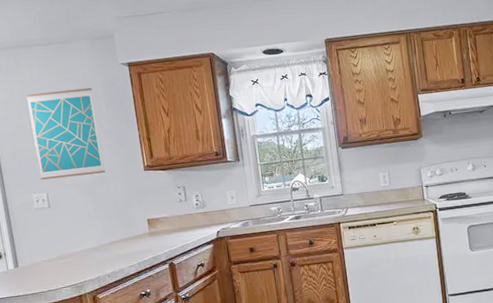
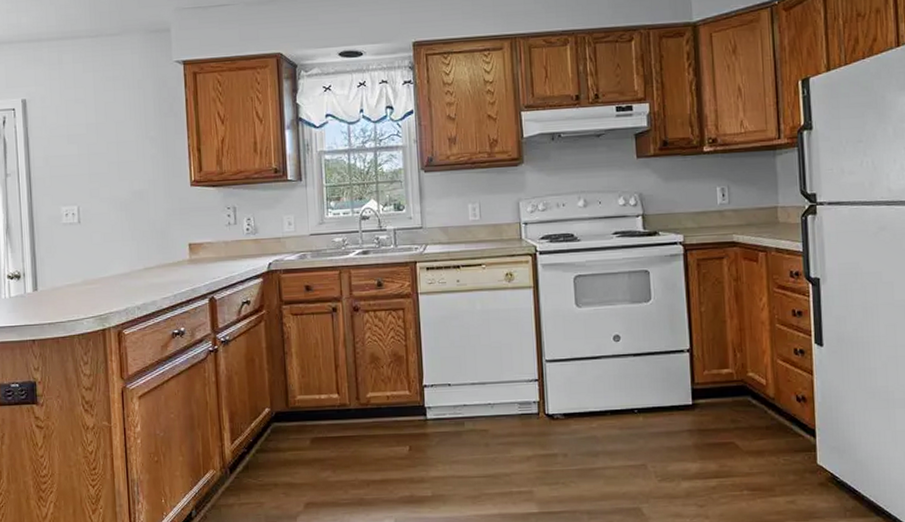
wall art: present [25,87,106,180] -> none [66,87,147,191]

